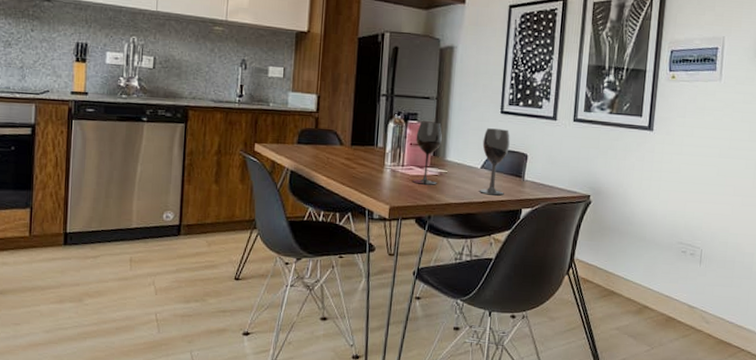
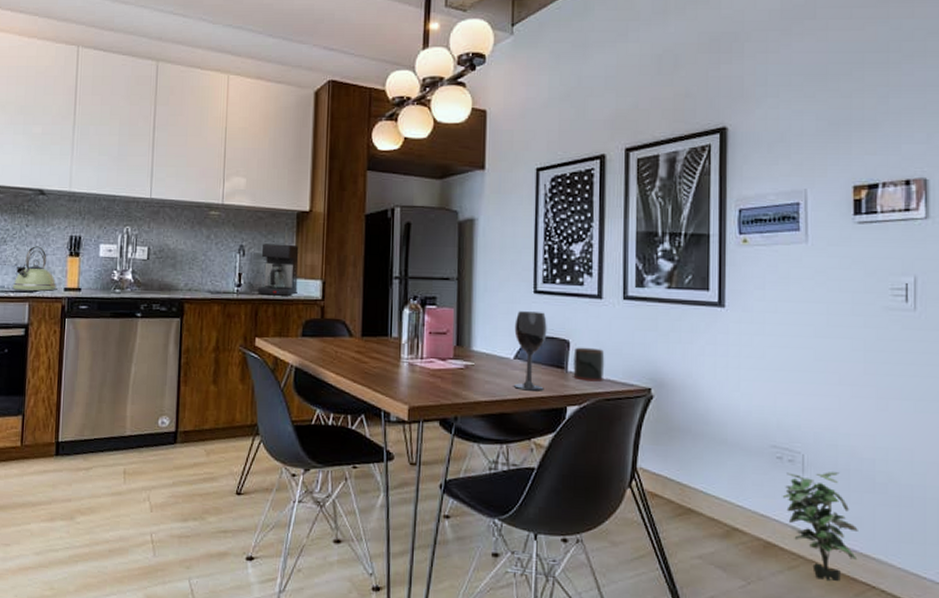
kettle: none [18,50,64,94] -> present [12,246,57,292]
coffee maker: none [258,59,297,107] -> present [258,243,299,296]
wineglass: present [412,121,442,185] -> none [434,305,466,380]
mug: none [528,160,556,189] -> present [573,347,605,382]
potted plant: none [683,263,736,346] -> present [782,472,858,582]

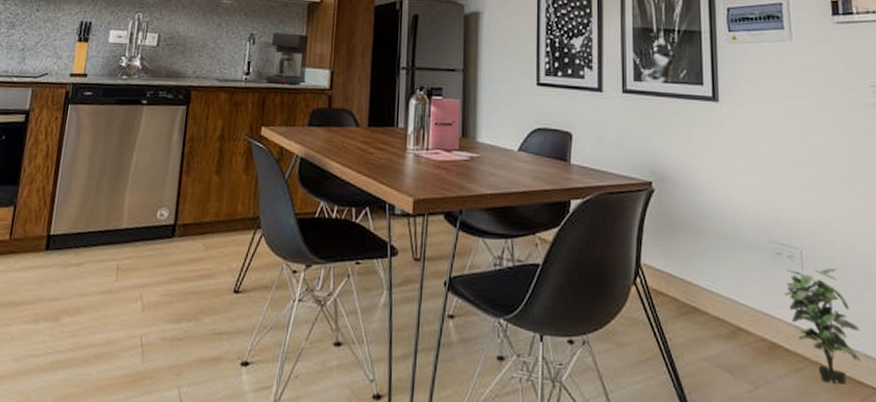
kettle: present [12,246,57,292] -> none [16,31,63,77]
wine glass: present [513,311,547,391] -> none [517,103,550,184]
mug: present [573,347,605,382] -> none [576,139,607,175]

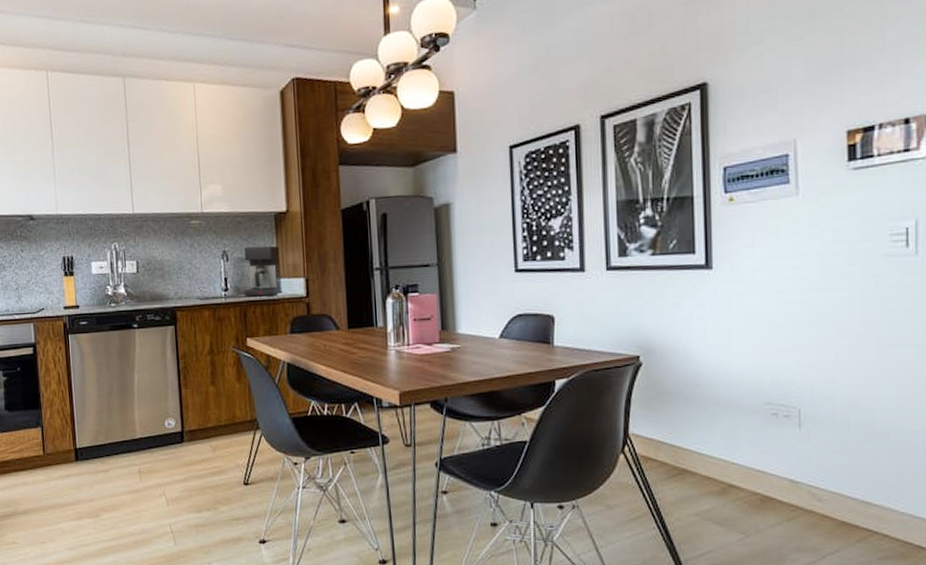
potted plant: present [784,268,860,386] -> none [778,424,859,530]

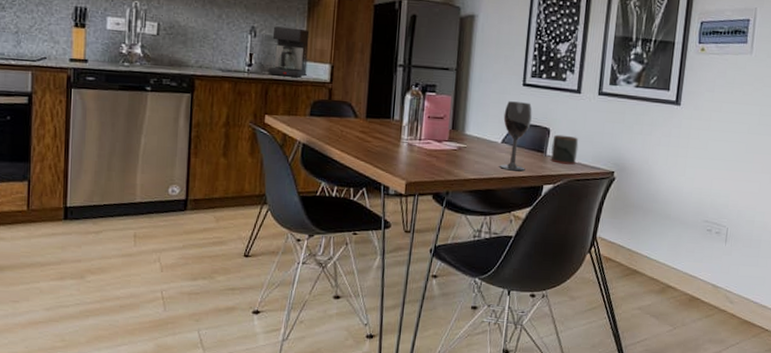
wine glass: none [497,290,531,368] -> present [499,101,532,172]
mug: none [559,321,591,354] -> present [551,134,579,165]

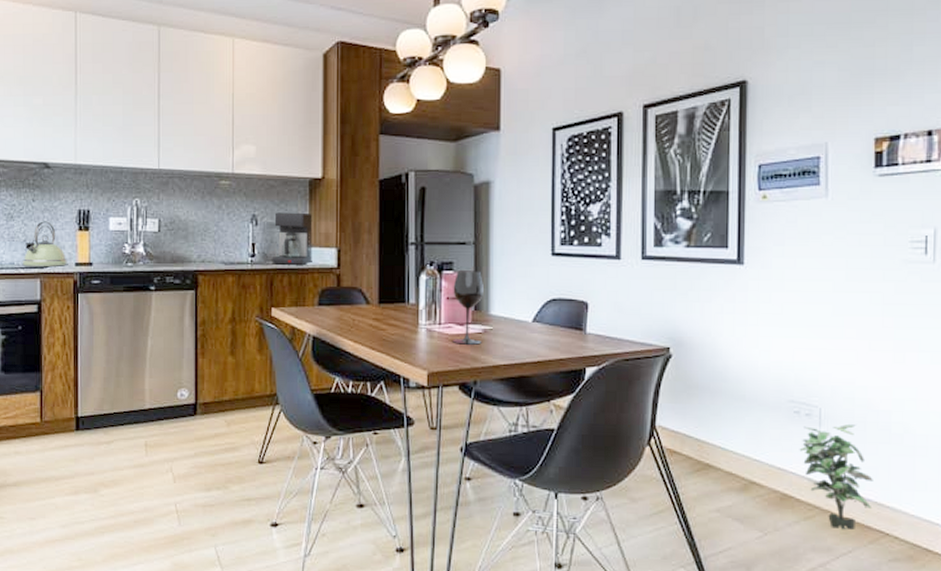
kettle: none [13,14,62,61] -> present [22,221,68,268]
wineglass: none [430,93,462,160] -> present [452,270,483,345]
wine glass: present [499,101,532,172] -> none [532,274,565,353]
mug: present [551,134,579,165] -> none [592,308,624,342]
potted plant: none [708,242,761,327] -> present [799,424,873,531]

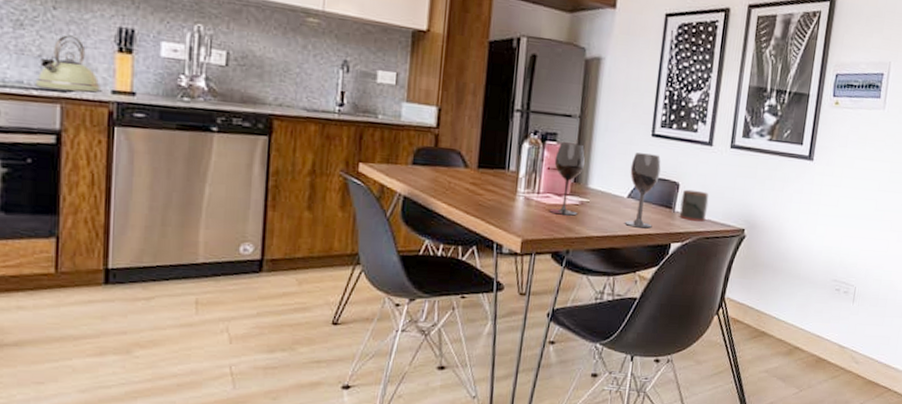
coffee maker: present [273,212,313,265] -> none [364,61,413,121]
wine glass: none [532,274,565,353] -> present [624,152,661,229]
mug: none [592,308,624,342] -> present [679,189,709,222]
potted plant: present [799,424,873,531] -> none [835,301,886,387]

